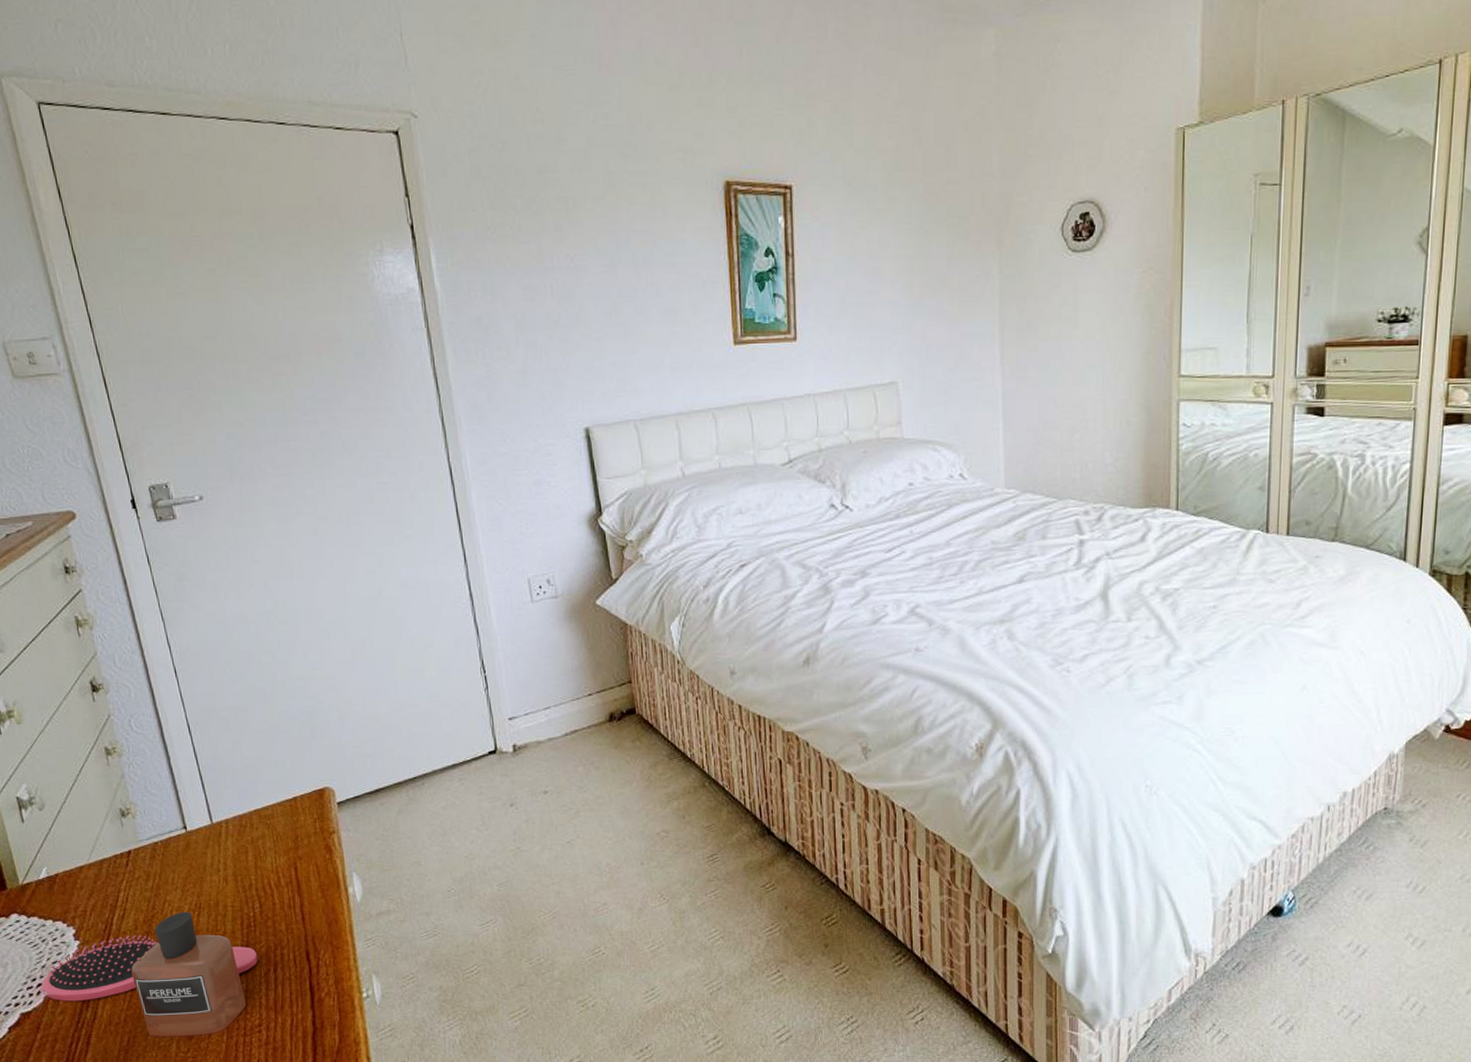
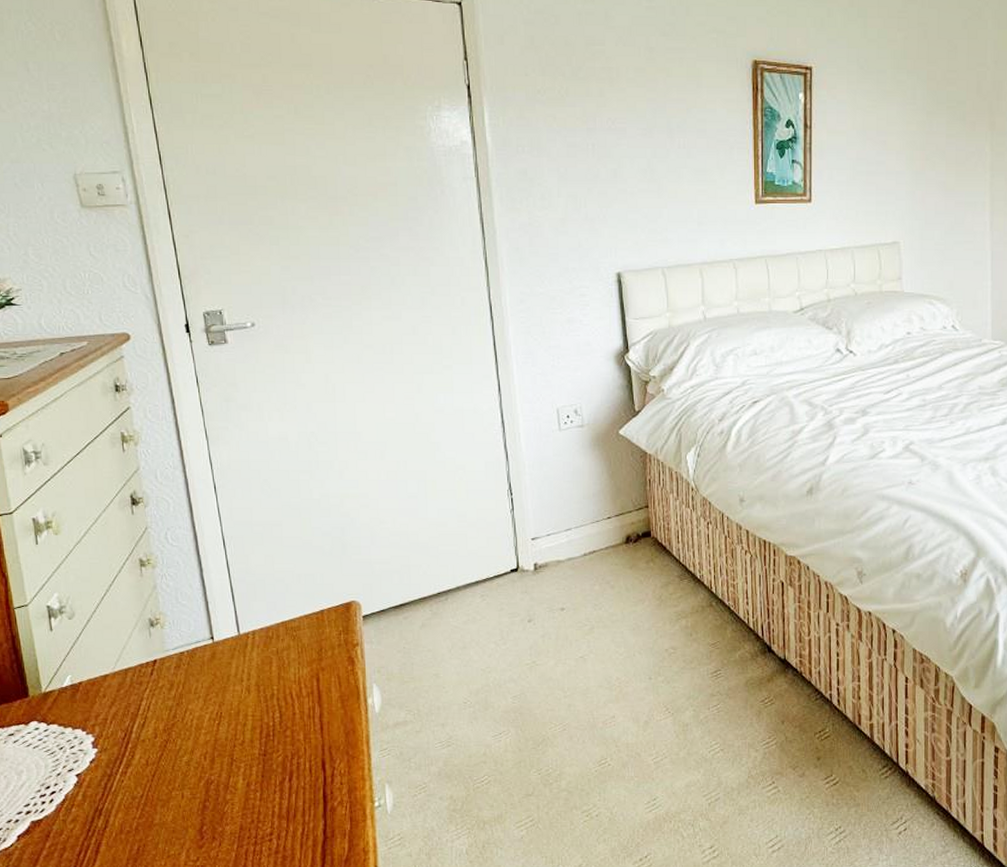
hairbrush: present [41,935,258,1002] -> none [55,743,274,810]
perfume: present [131,911,247,1038] -> none [147,720,260,846]

